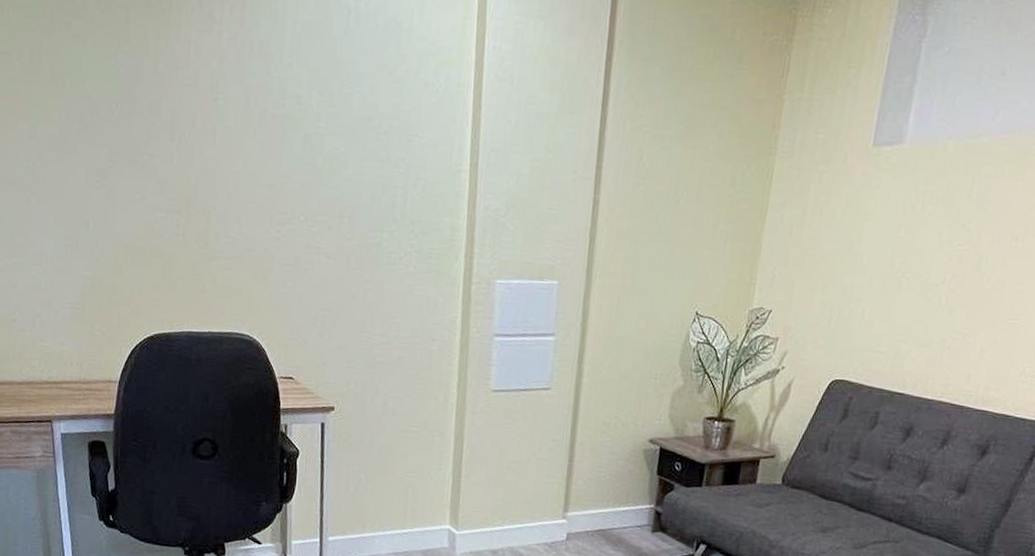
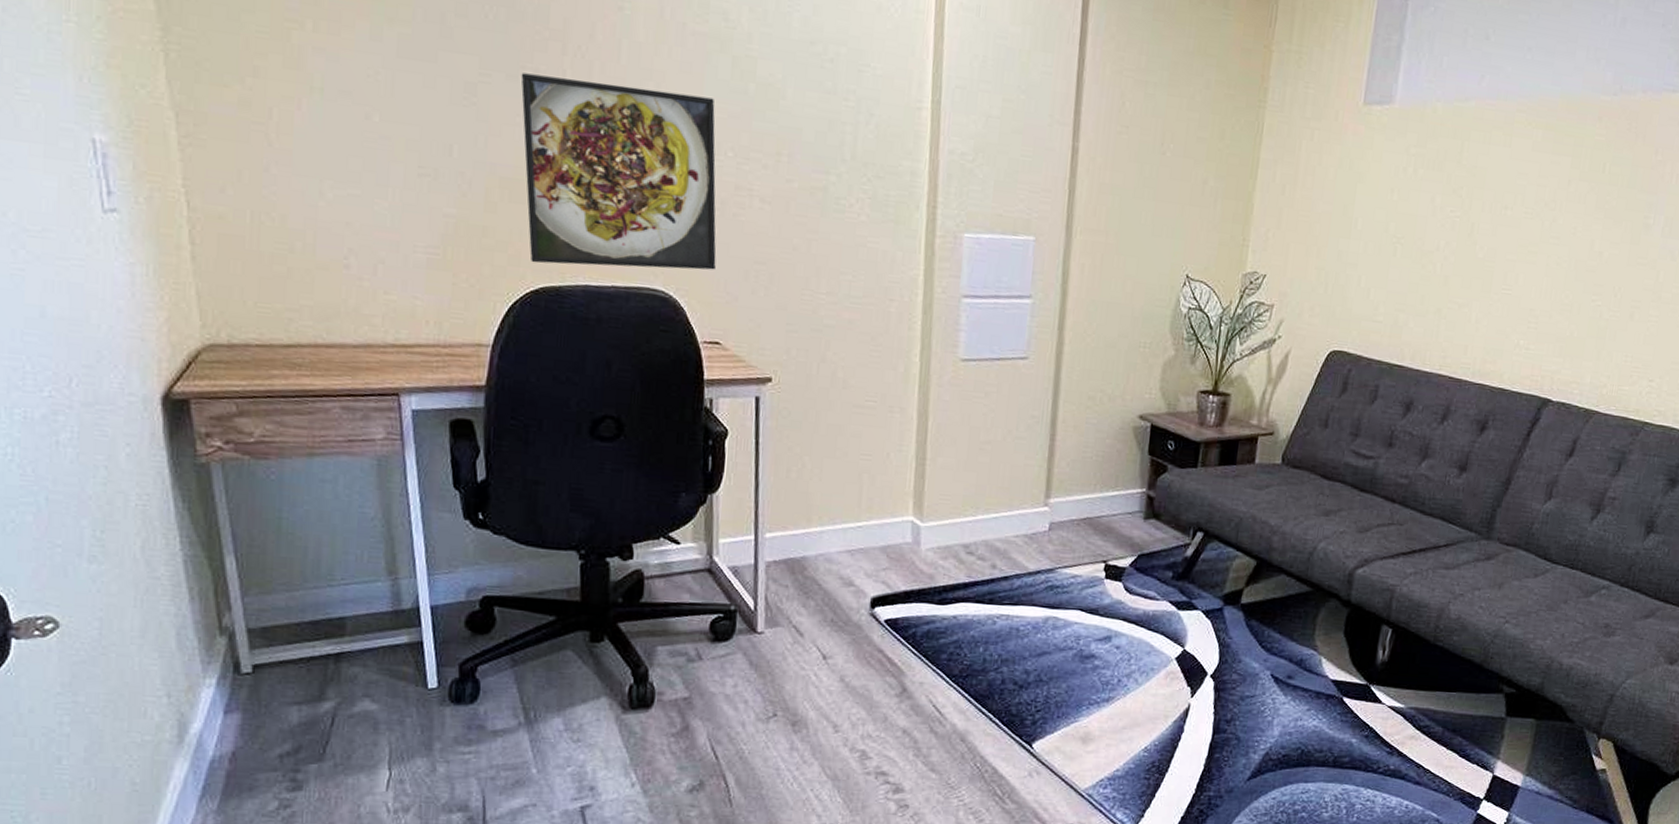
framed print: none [139,158,291,317] -> present [521,73,717,270]

